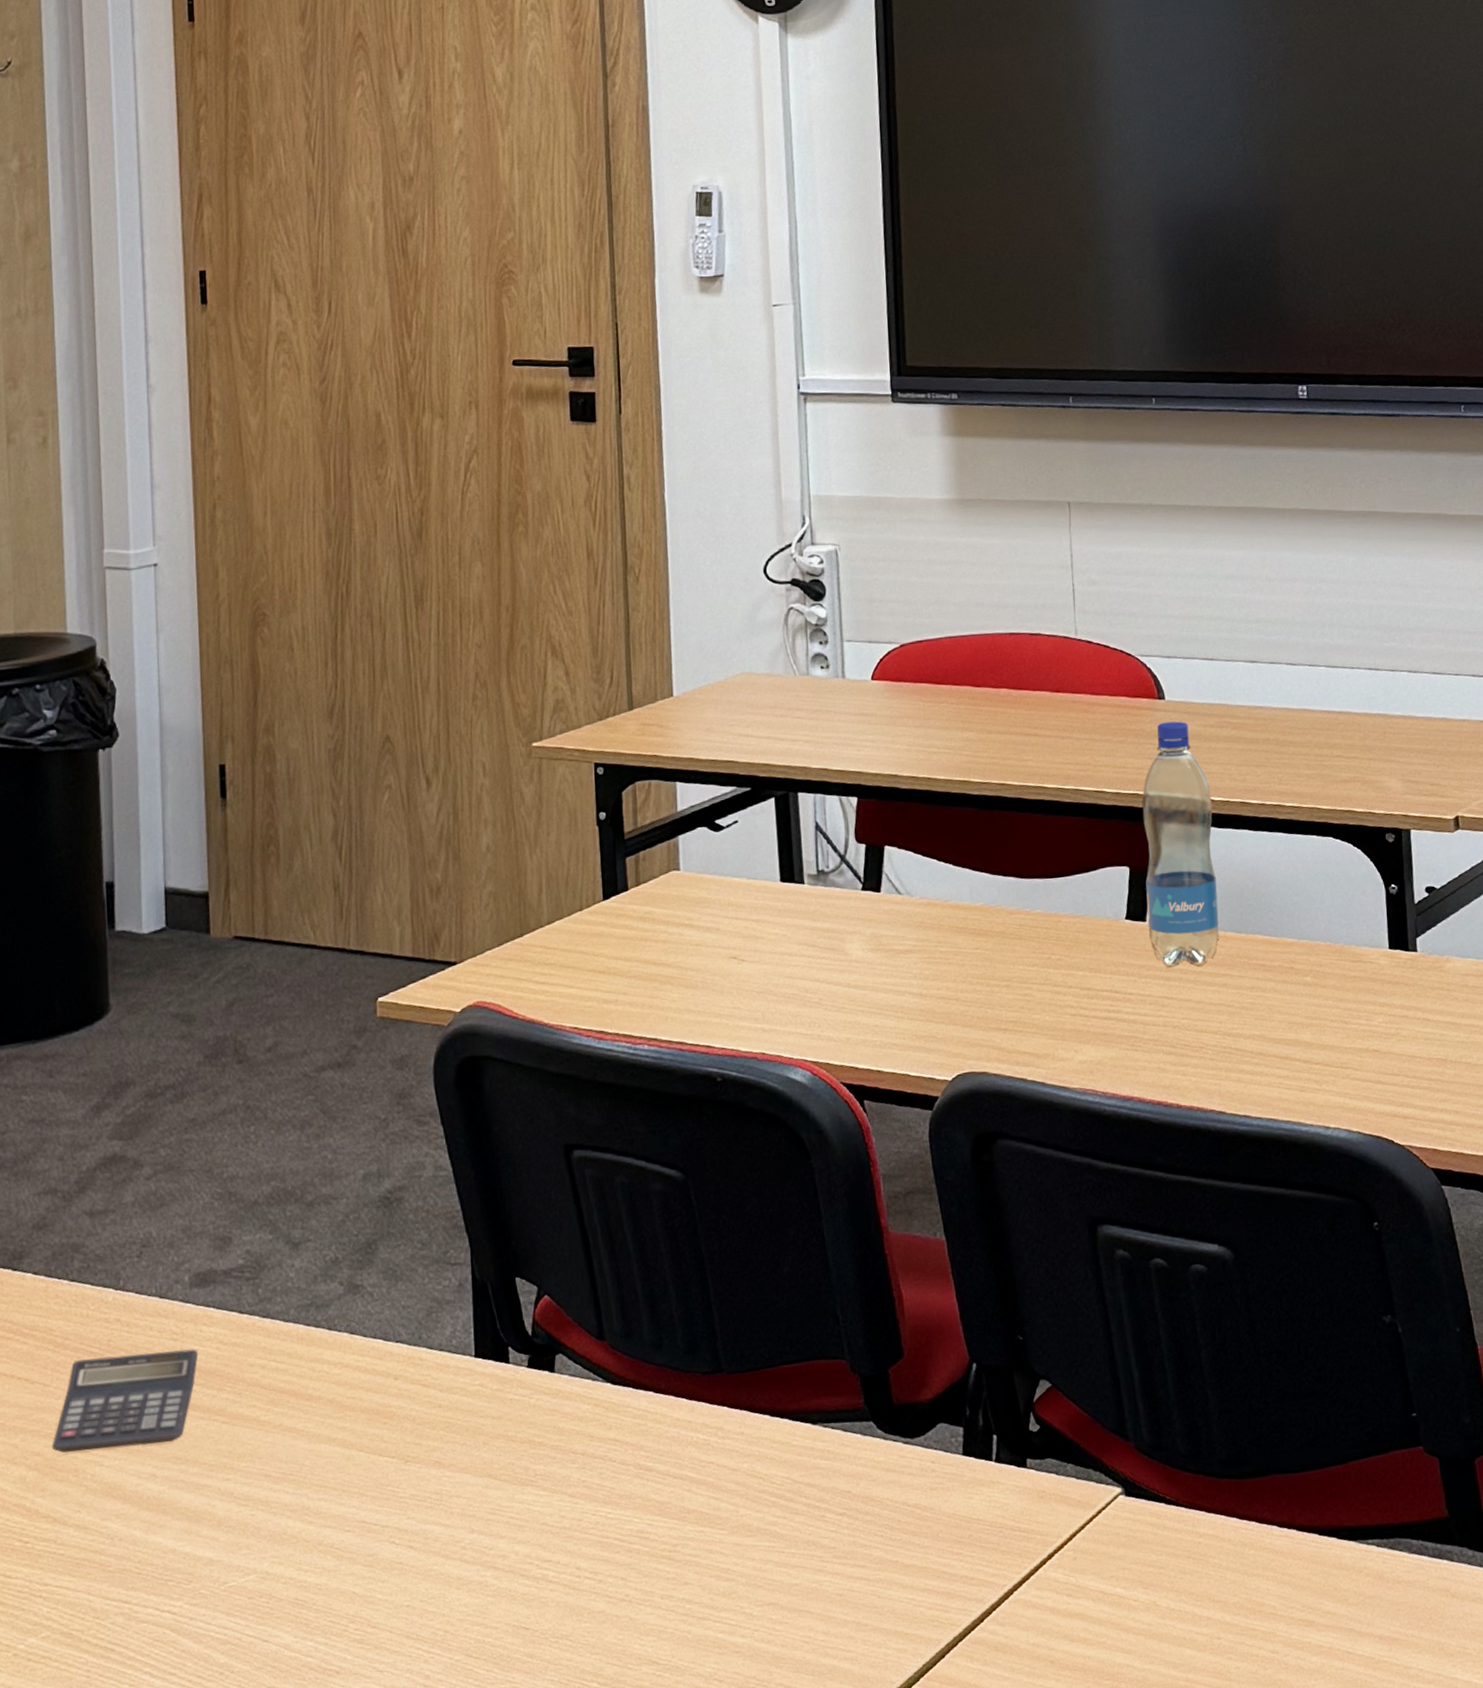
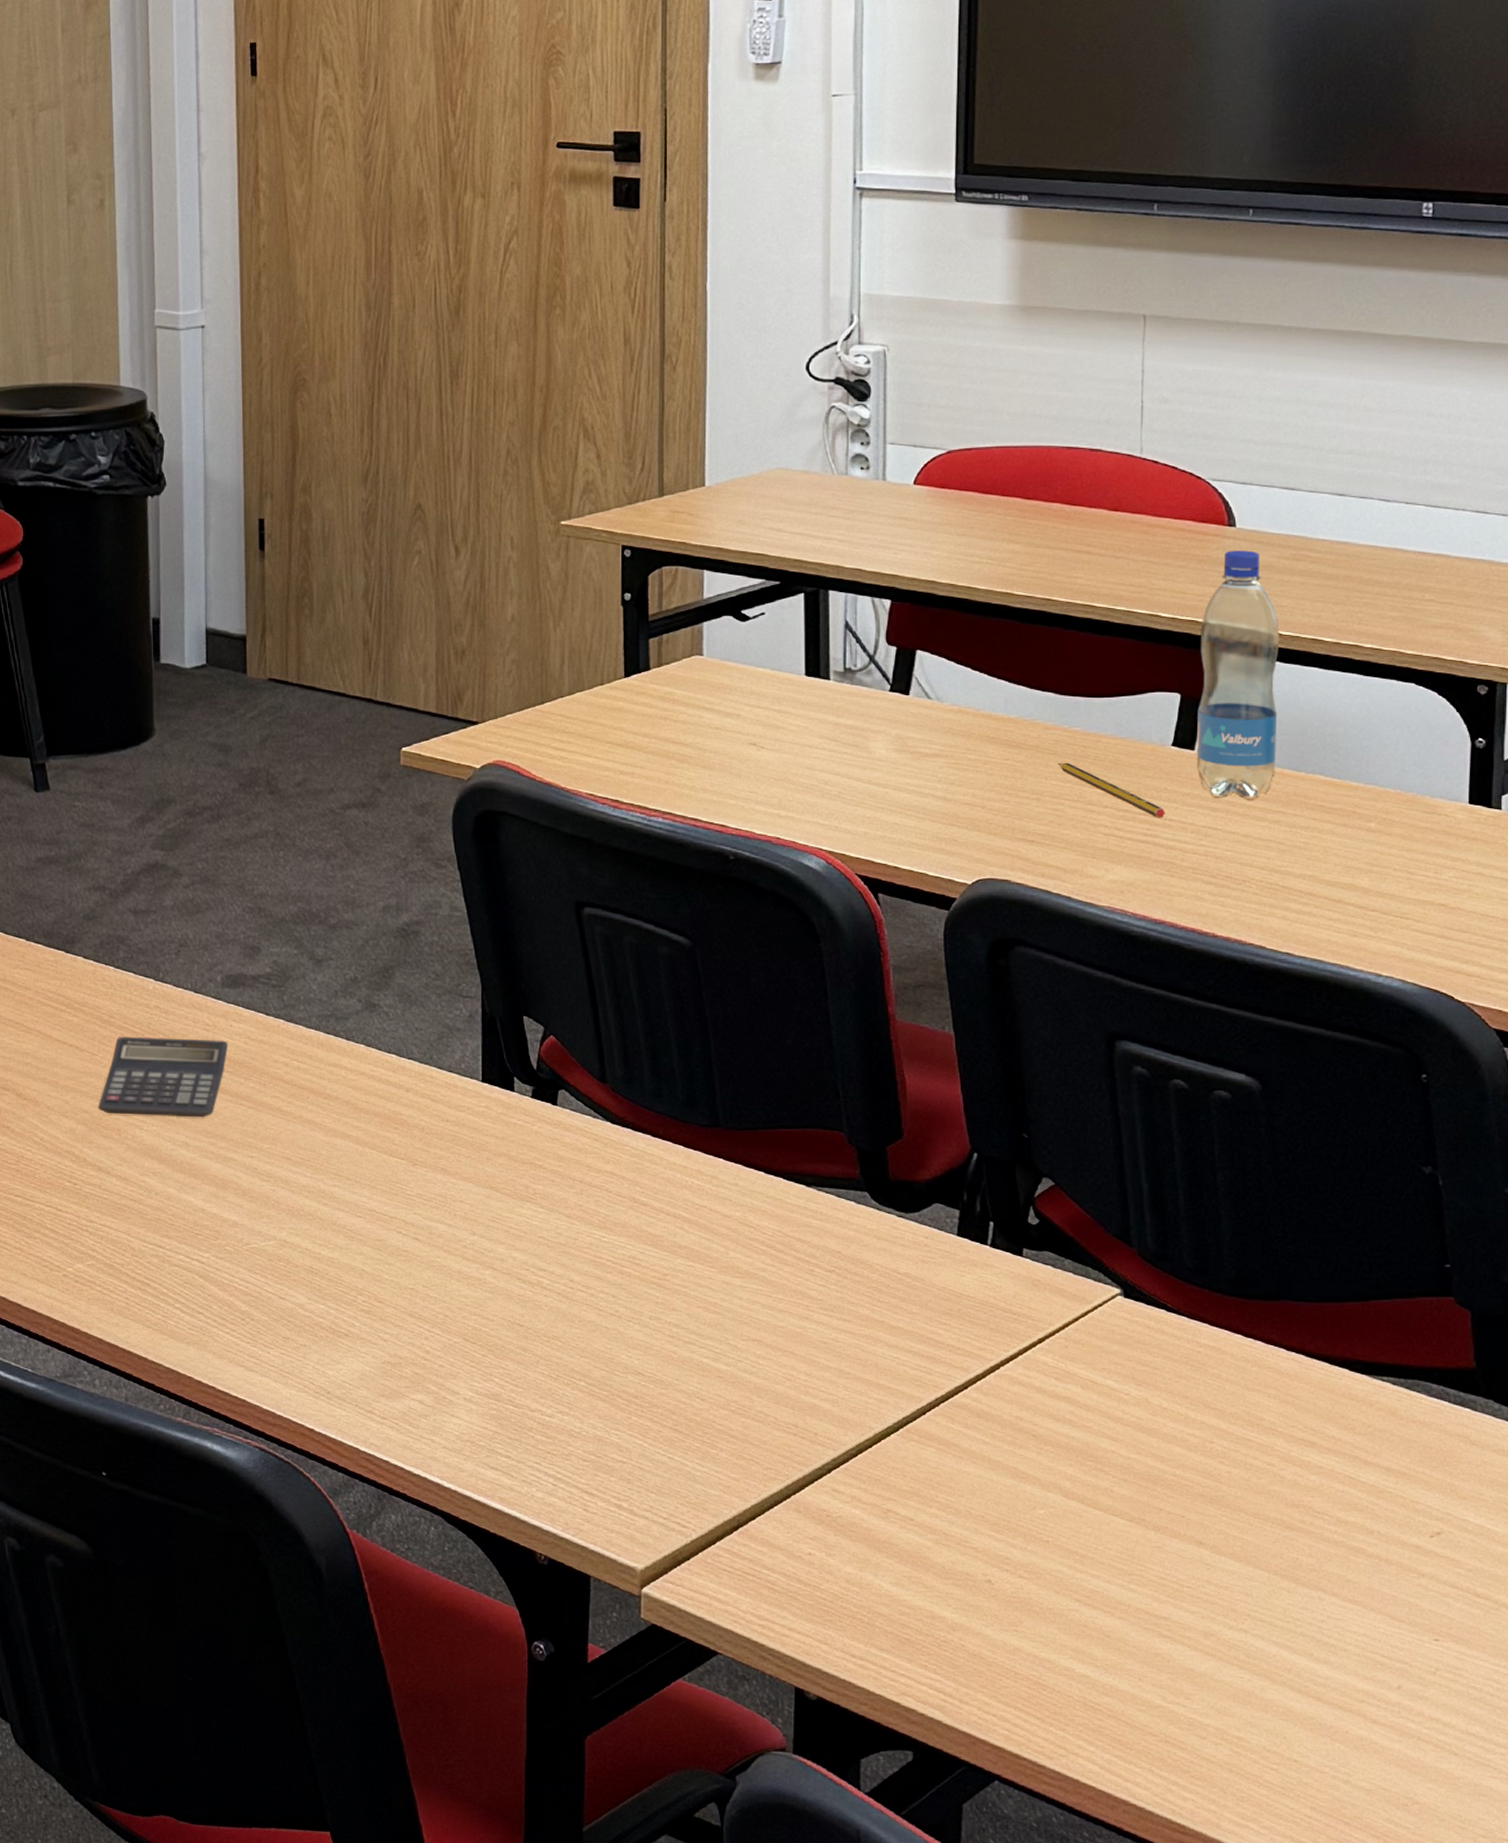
pencil: none [1023,945,1125,992] -> present [1057,762,1165,817]

